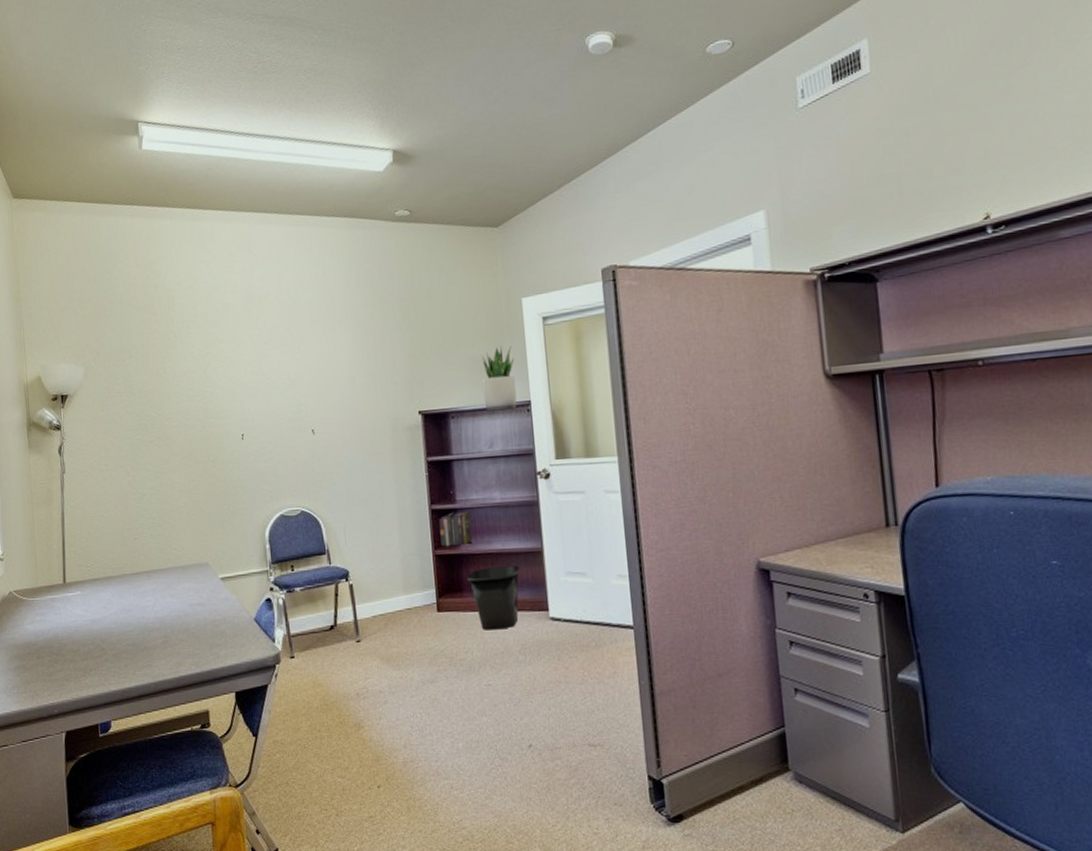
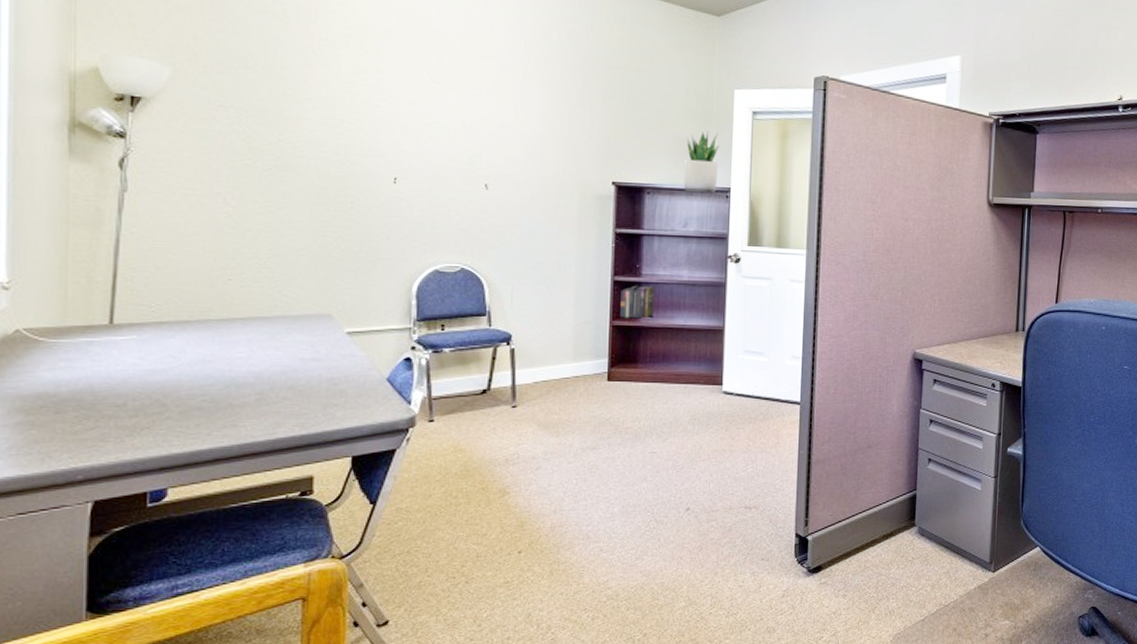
waste bin: present [467,565,520,630] -> none [643,341,699,401]

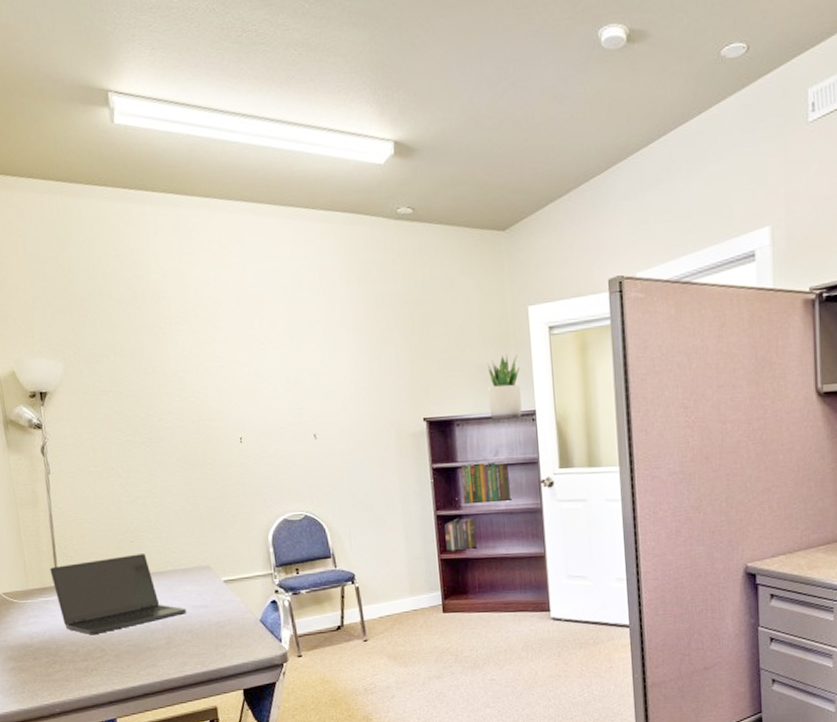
laptop: none [103,294,292,386] -> present [50,554,187,635]
books: none [644,231,696,273] -> present [460,461,510,505]

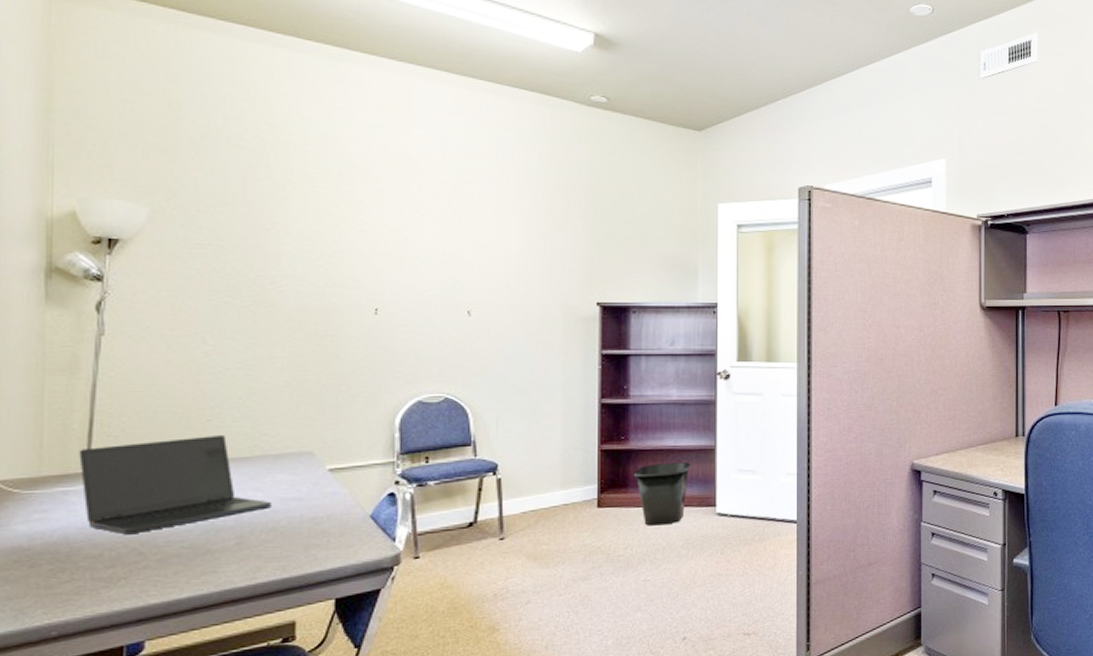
books: present [444,517,477,552] -> none [609,406,643,442]
books: present [460,461,510,505] -> none [632,350,684,393]
waste bin: none [471,569,524,630] -> present [633,462,691,526]
planter: present [487,354,522,420] -> none [669,247,705,310]

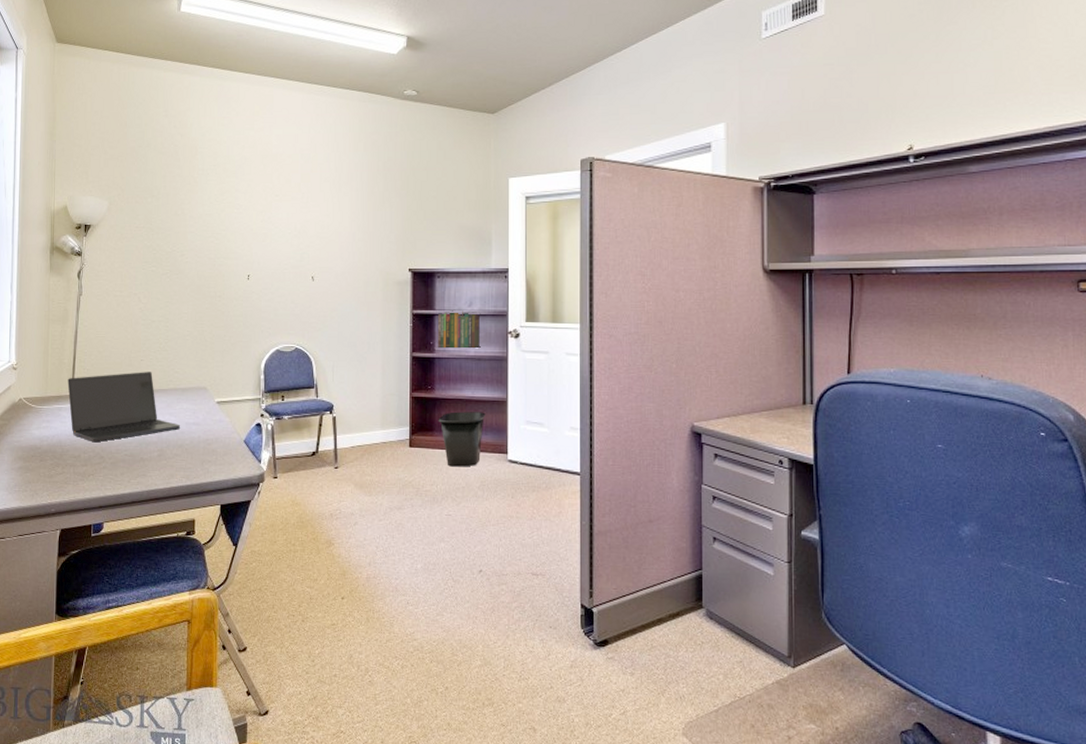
books: none [632,350,684,393] -> present [437,310,480,349]

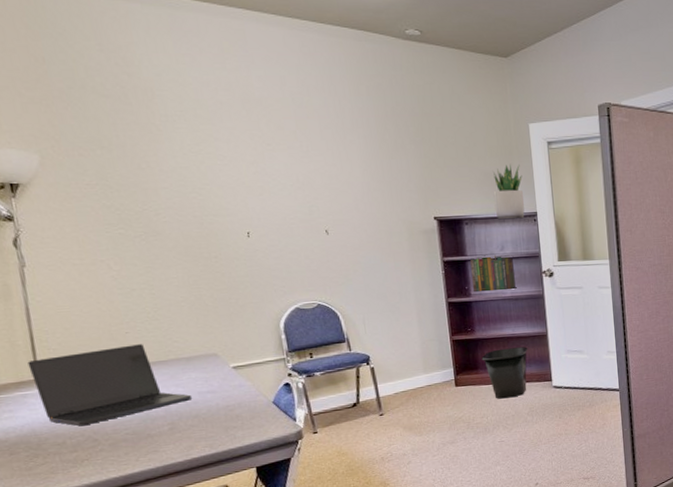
planter: none [467,219,497,275] -> present [493,164,525,220]

